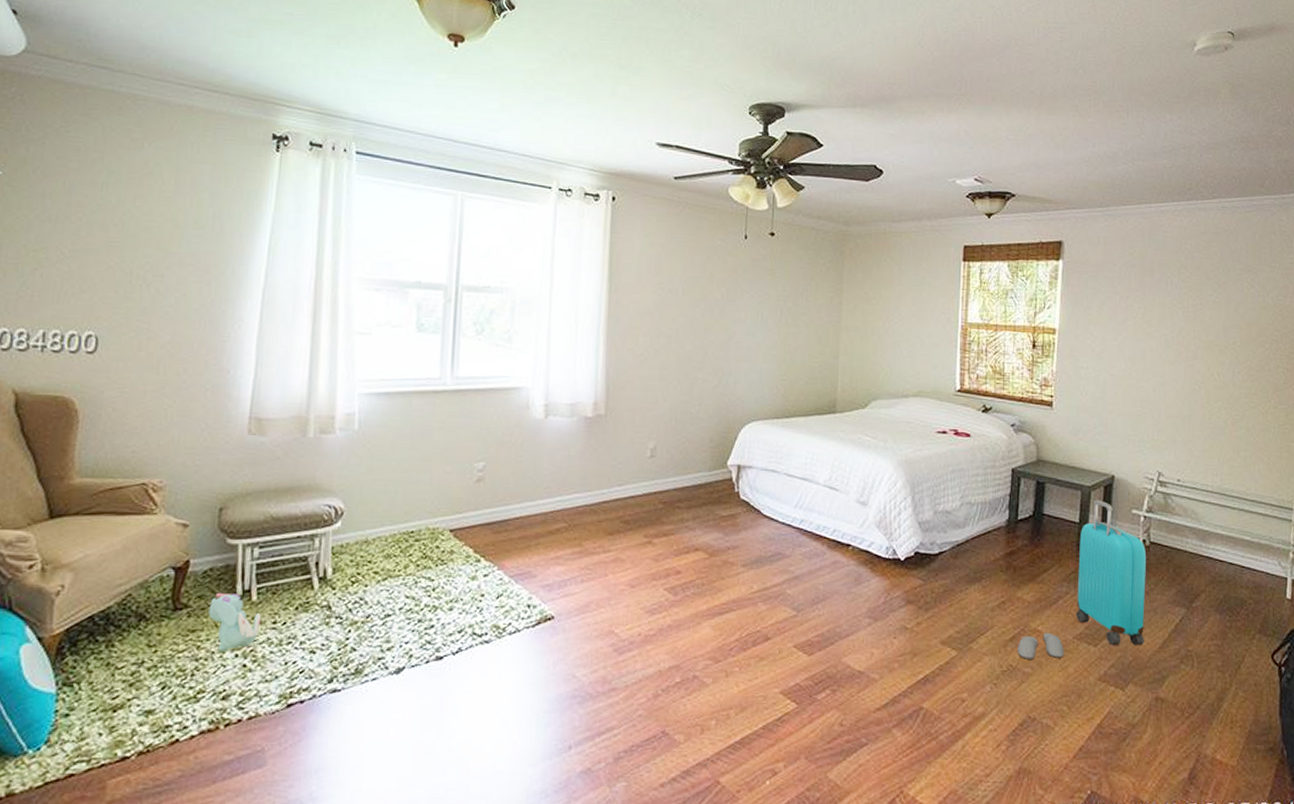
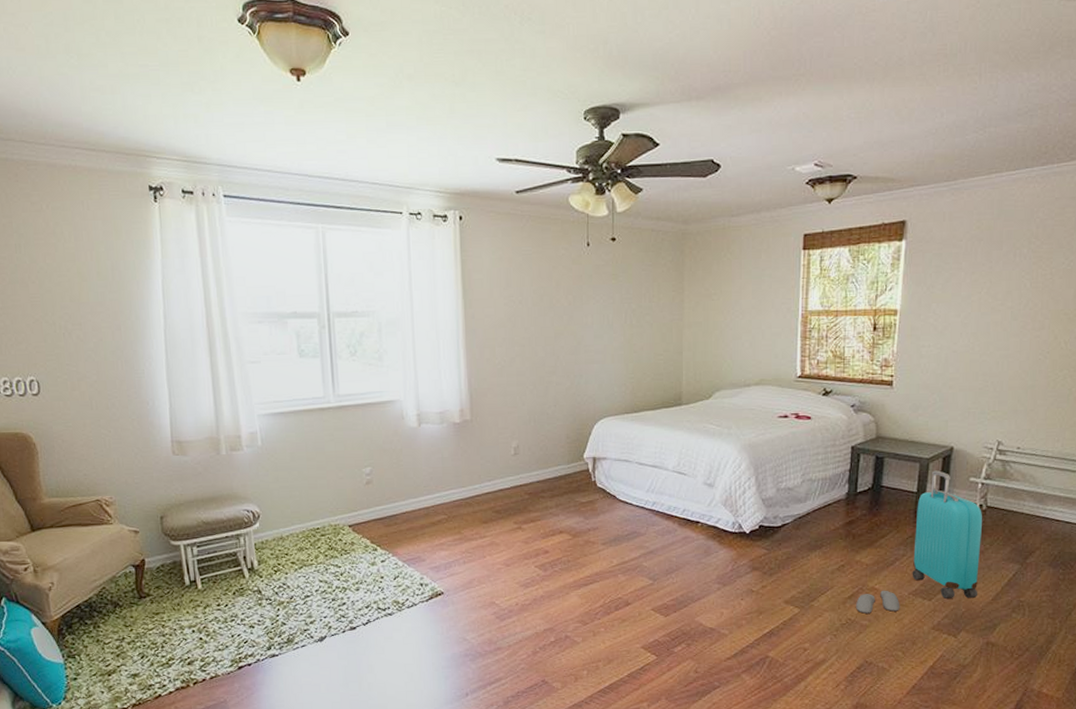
stuffed animal: present [208,592,262,653] -> none [166,583,208,630]

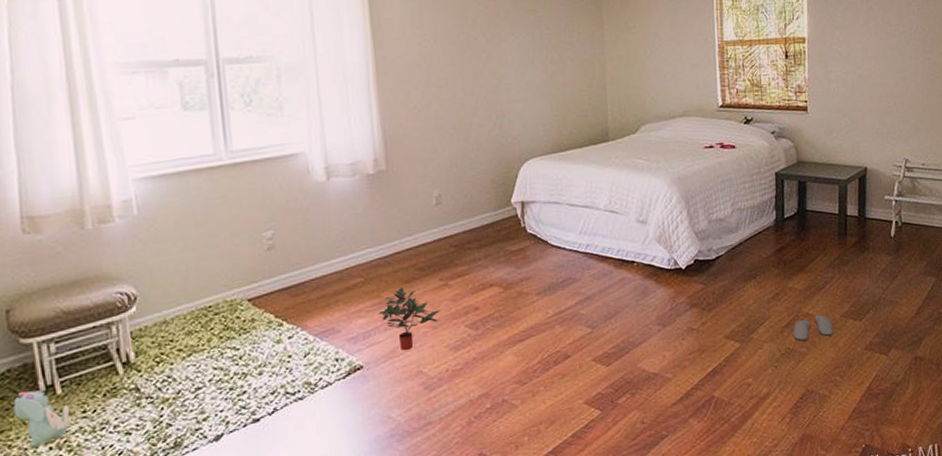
stuffed animal: none [166,583,208,630] -> present [13,390,71,449]
potted plant: none [459,526,514,582] -> present [378,286,441,350]
suitcase: present [912,470,983,599] -> none [840,191,902,318]

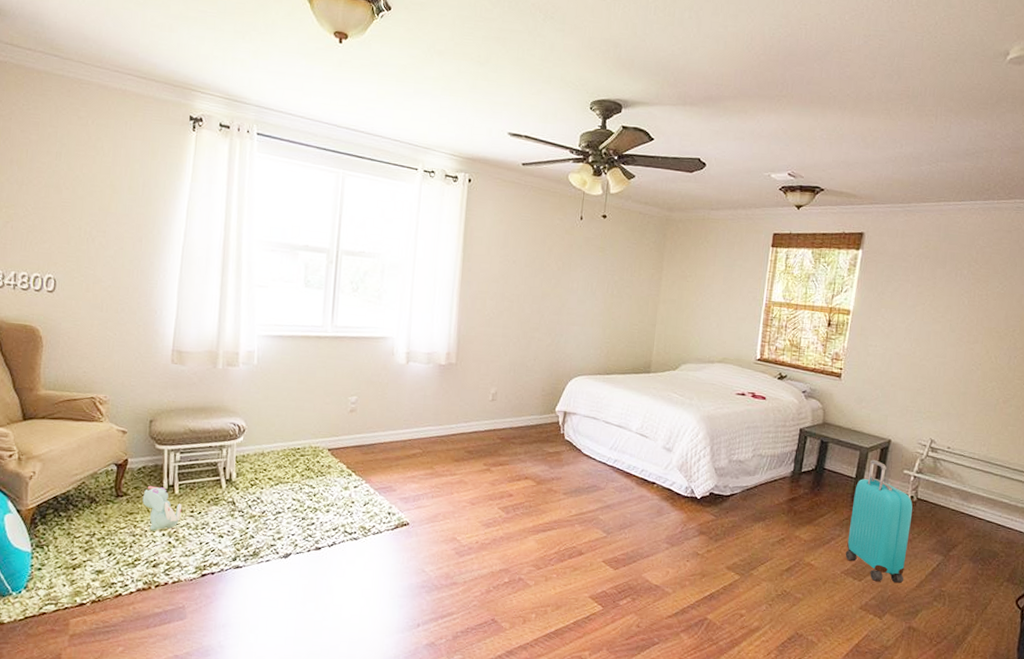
potted plant: present [378,286,441,350] -> none [429,464,480,518]
slippers: present [793,314,834,341] -> none [792,566,833,588]
suitcase: none [840,191,902,318] -> present [845,460,913,583]

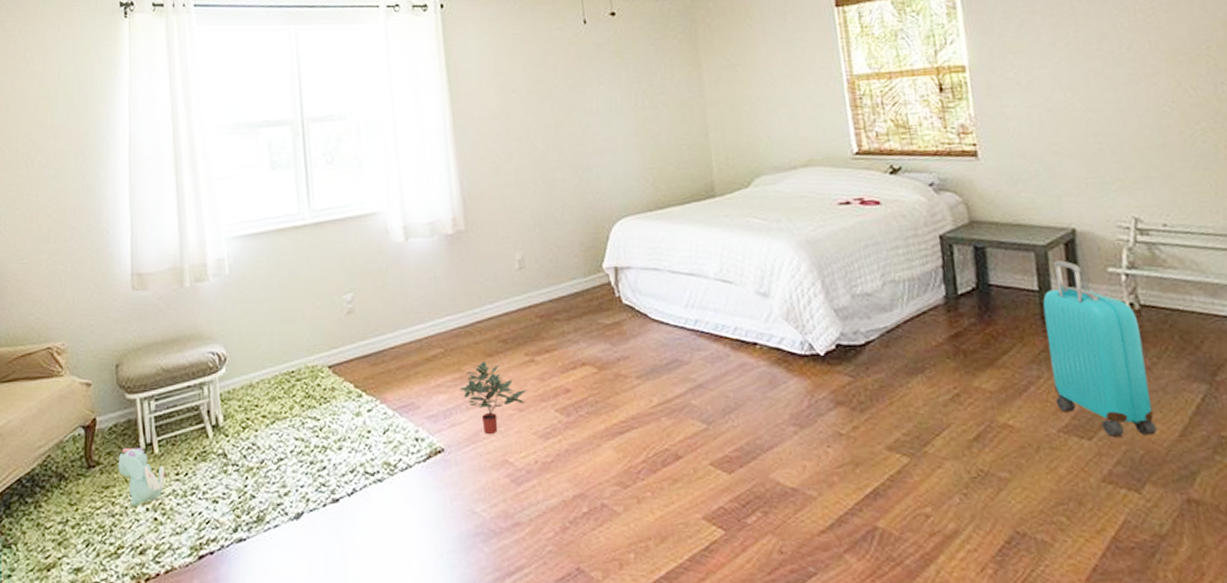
potted plant: none [429,464,480,518] -> present [459,360,527,434]

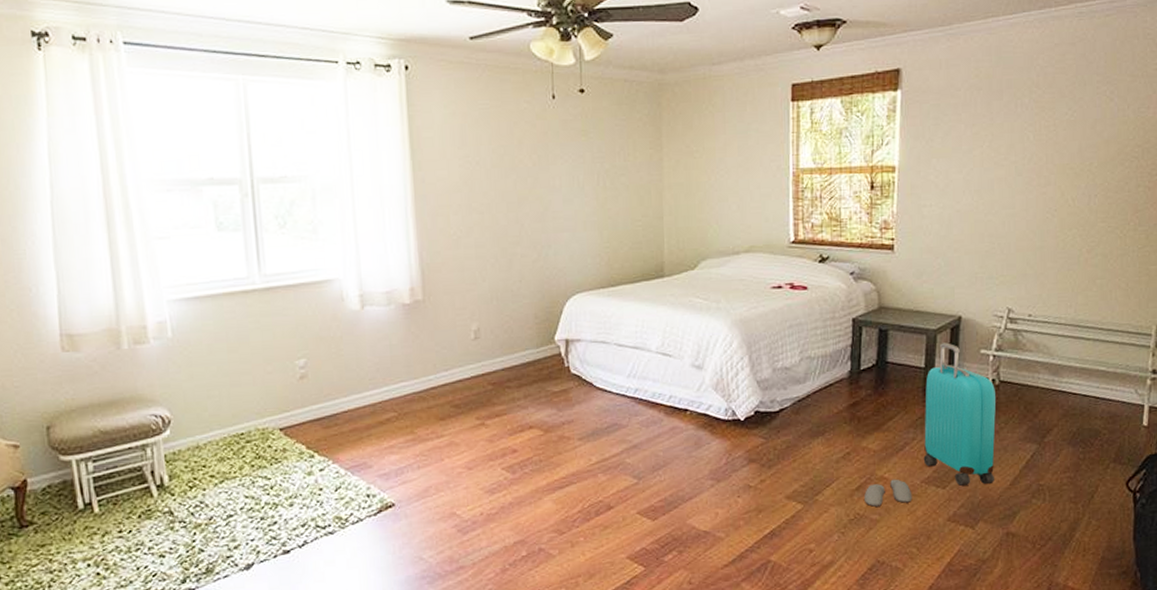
stuffed animal: present [118,447,165,508] -> none [54,507,107,564]
potted plant: present [459,360,527,434] -> none [412,424,477,490]
slippers: none [986,427,1050,462] -> present [864,479,913,507]

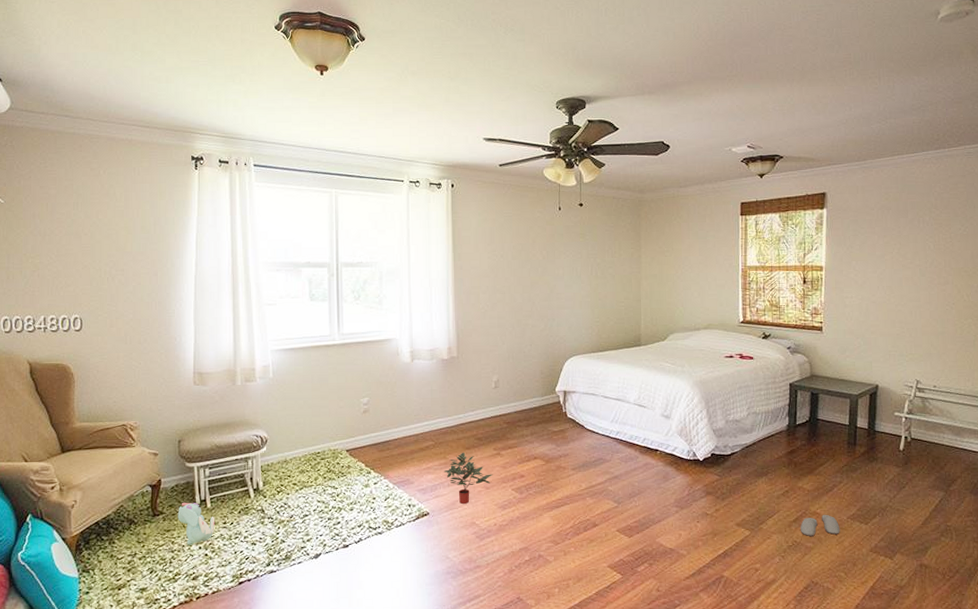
stuffed animal: none [54,507,107,564] -> present [178,502,215,546]
potted plant: none [412,424,477,490] -> present [444,452,493,504]
suitcase: present [923,342,997,486] -> none [849,405,909,523]

